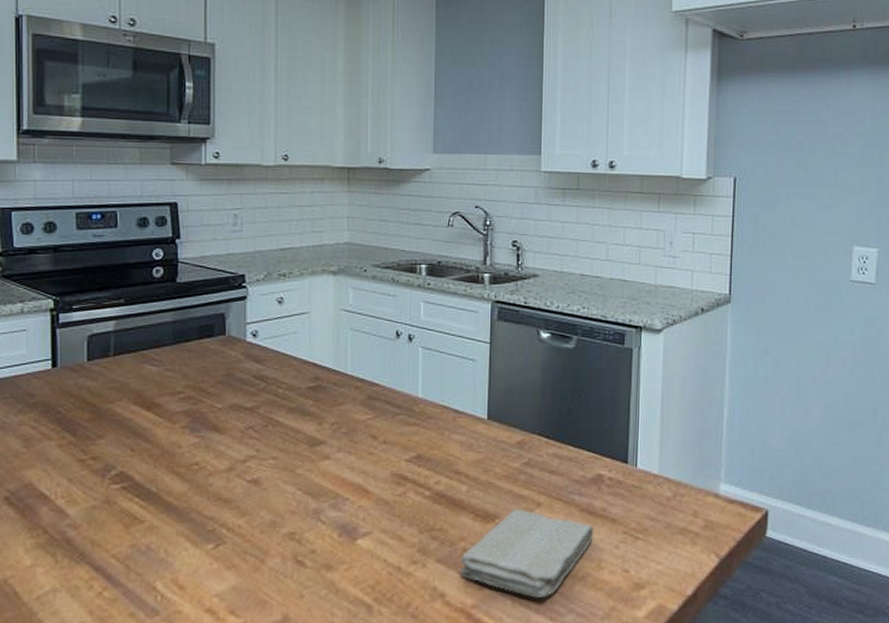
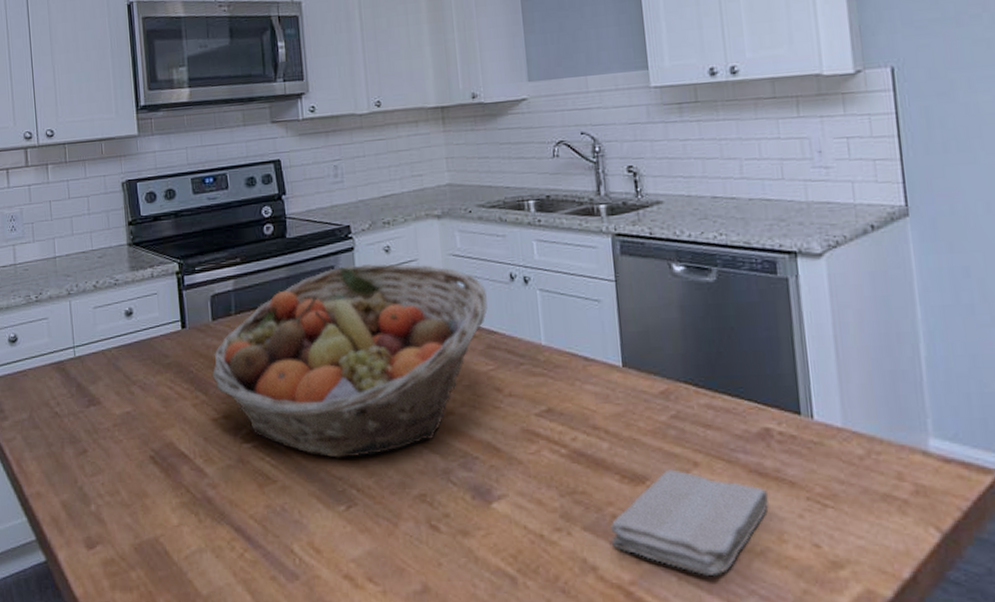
fruit basket: none [82,314,372,499] -> present [211,263,488,458]

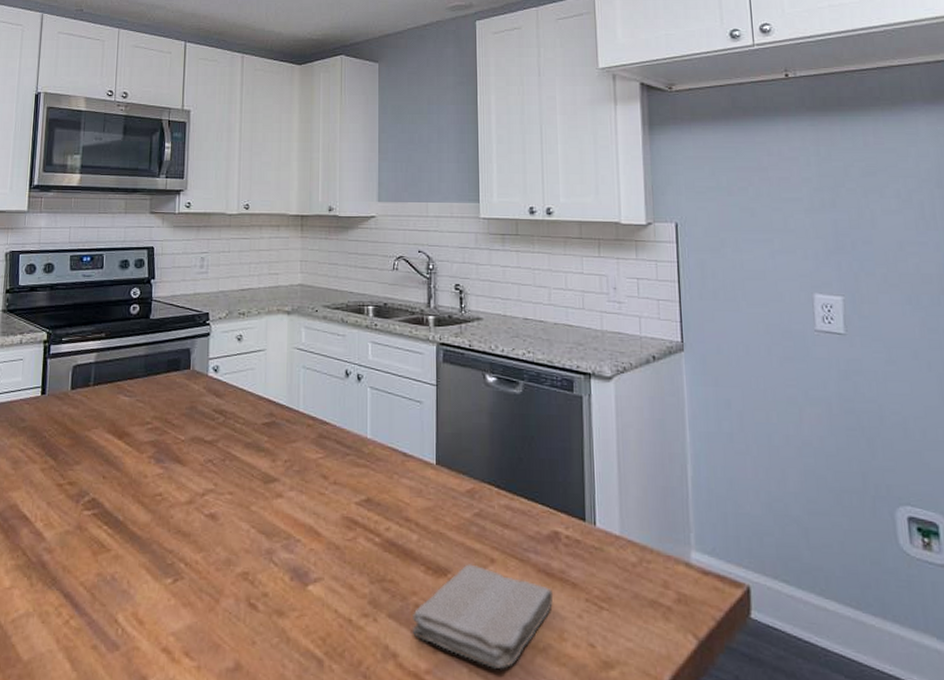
fruit basket: present [211,263,488,458] -> none [63,349,323,532]

